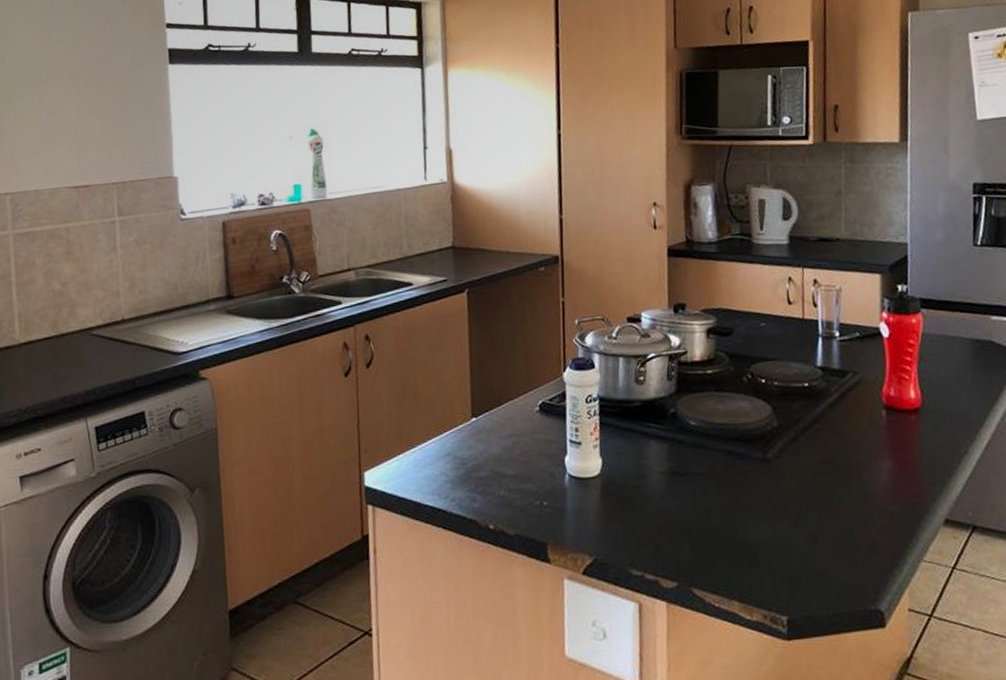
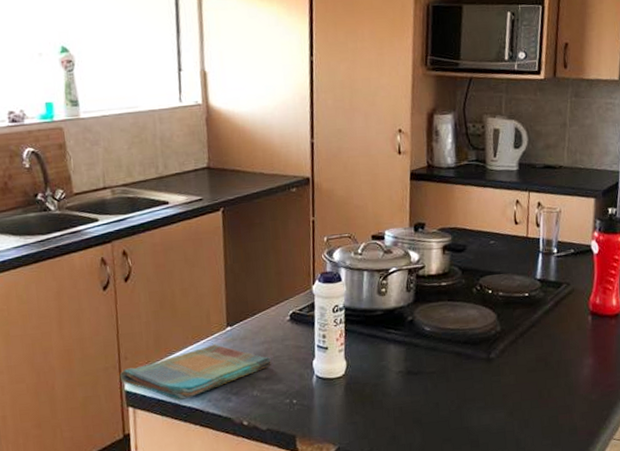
dish towel: none [359,436,519,500] -> present [119,344,271,401]

